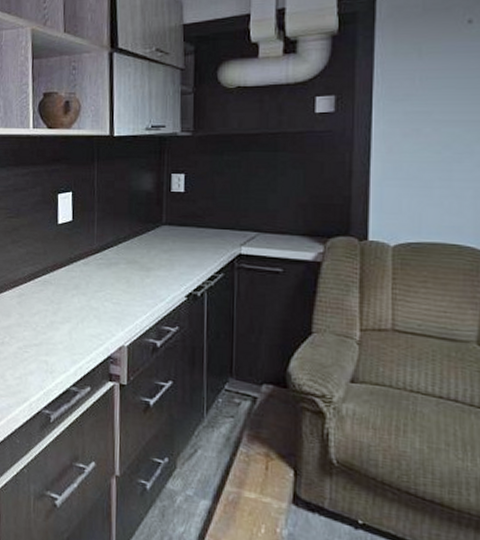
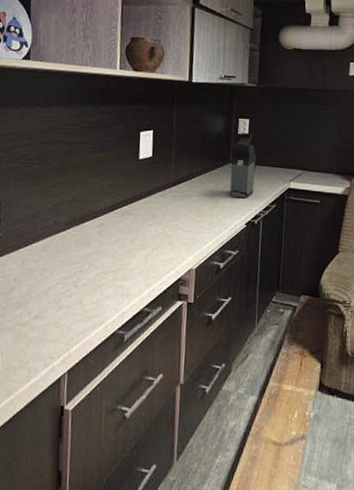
coffee maker: none [164,189,195,266] -> present [230,132,256,198]

